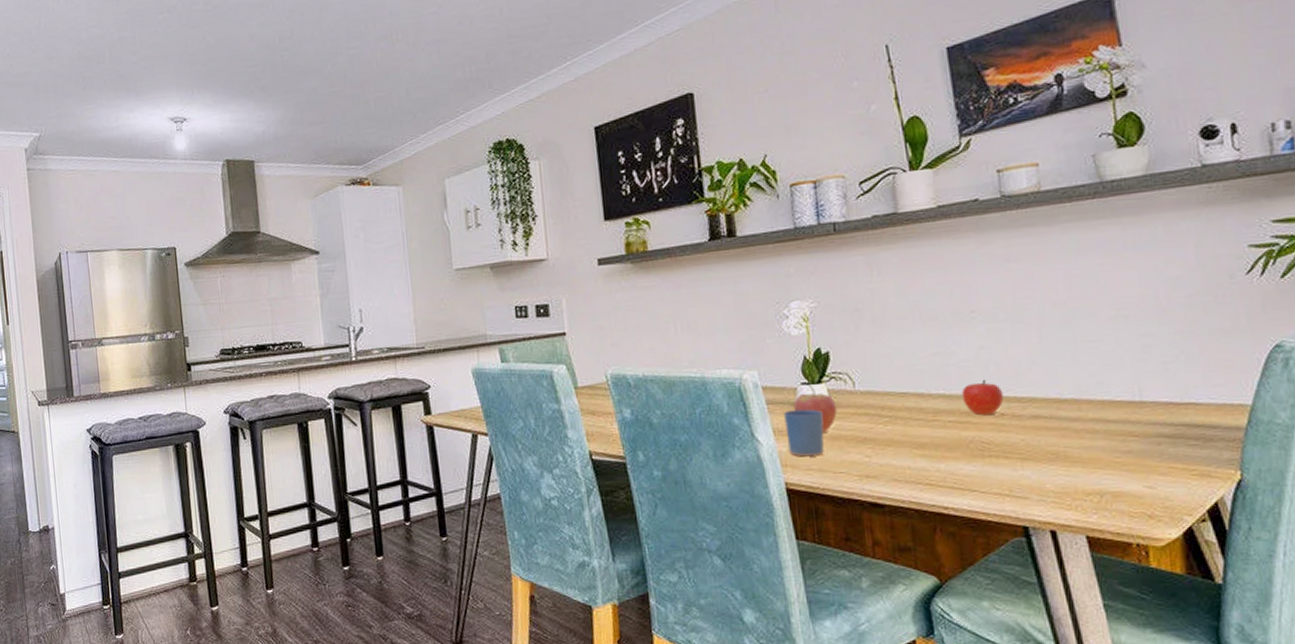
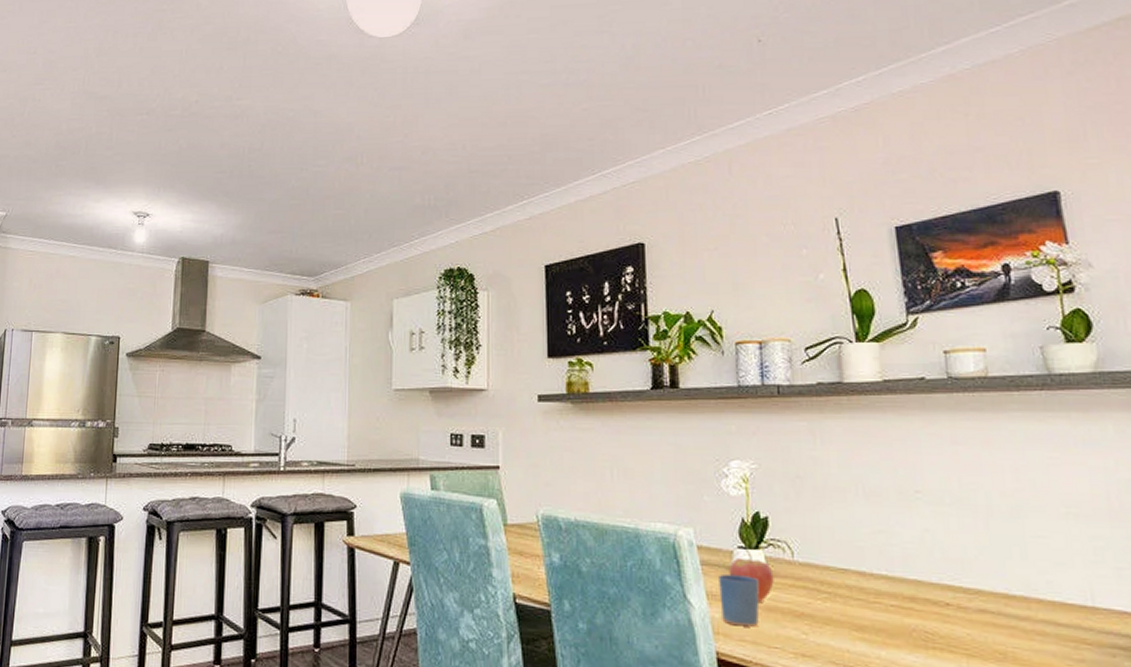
fruit: present [961,380,1004,416] -> none [904,565,950,604]

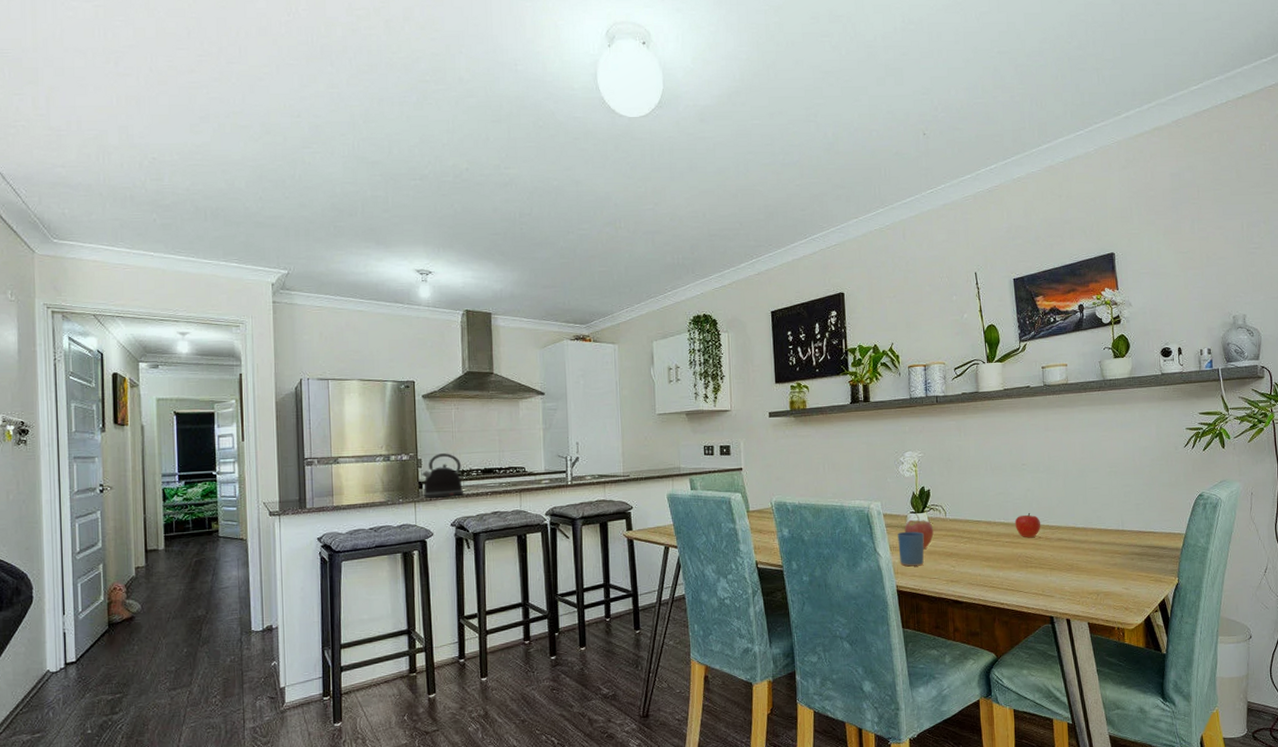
kettle: none [116,422,162,475] -> present [421,453,464,498]
fruit: none [904,565,950,604] -> present [1015,513,1041,538]

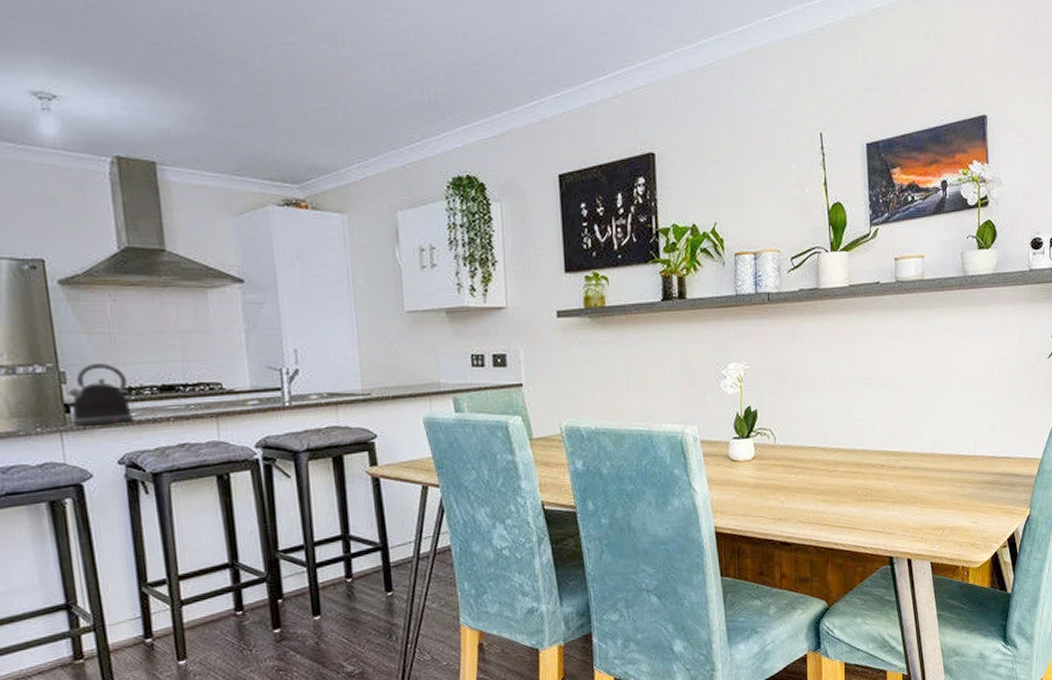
mug: present [898,531,924,567] -> none [717,460,749,504]
fruit: present [904,513,934,549] -> none [725,439,760,482]
fruit: present [1015,513,1041,538] -> none [855,437,885,467]

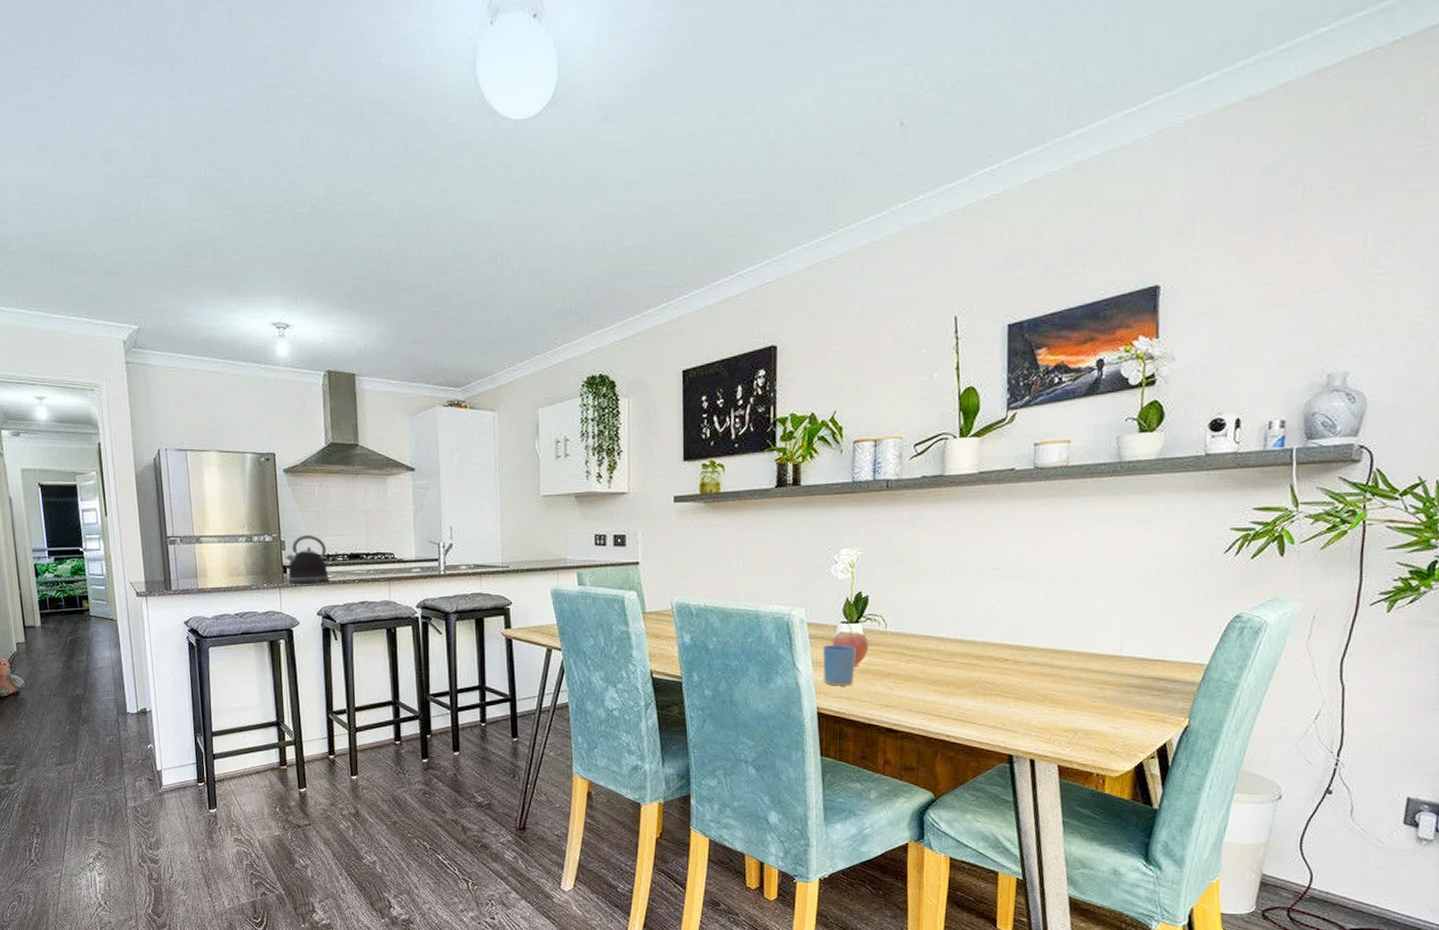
mug: none [717,460,749,504] -> present [823,644,856,686]
fruit: none [725,439,760,482] -> present [832,624,869,666]

